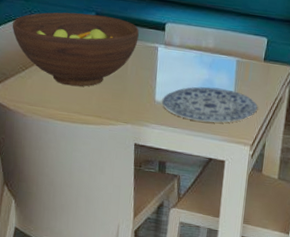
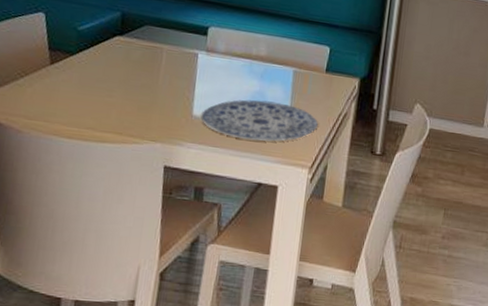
fruit bowl: present [12,12,139,87] -> none [10,9,175,98]

